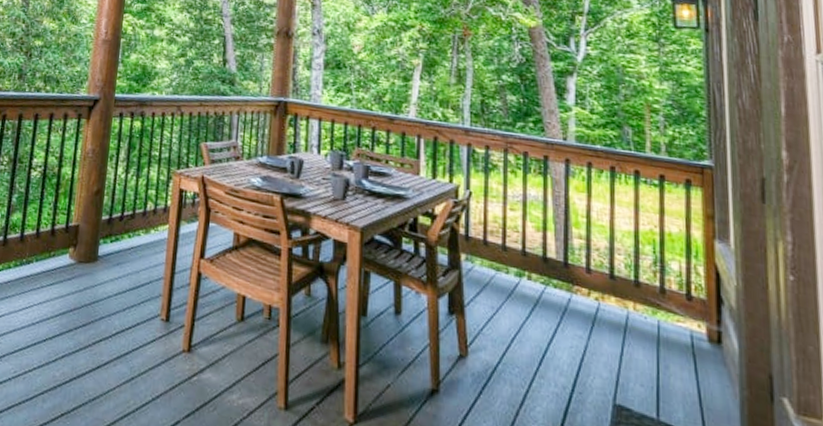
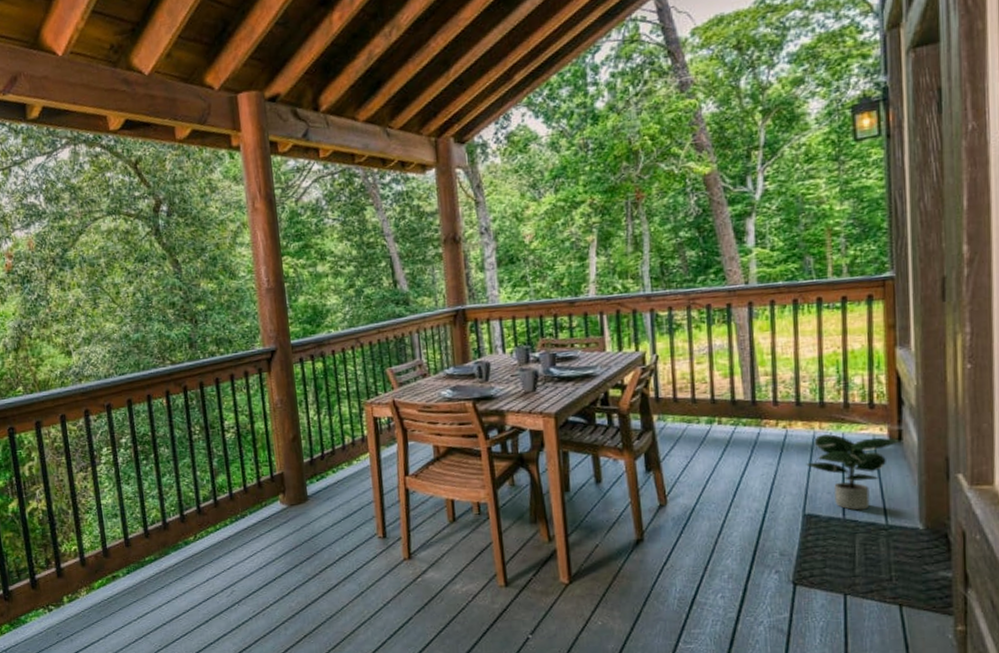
potted plant: none [618,316,718,415] -> present [806,433,899,511]

